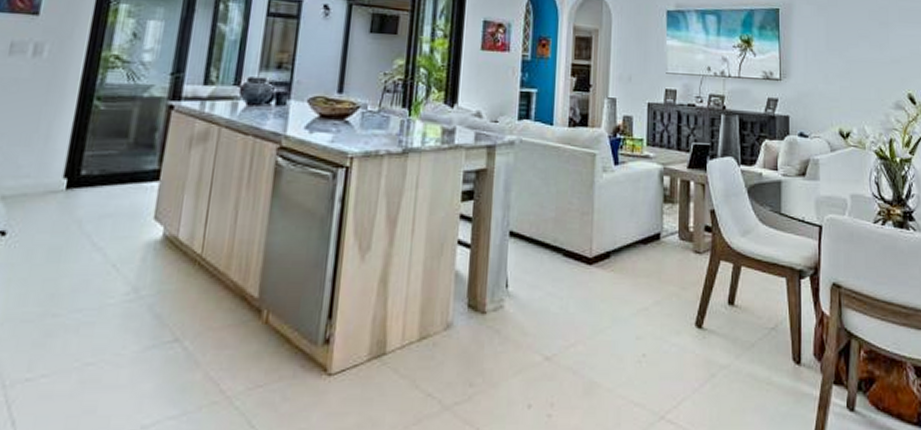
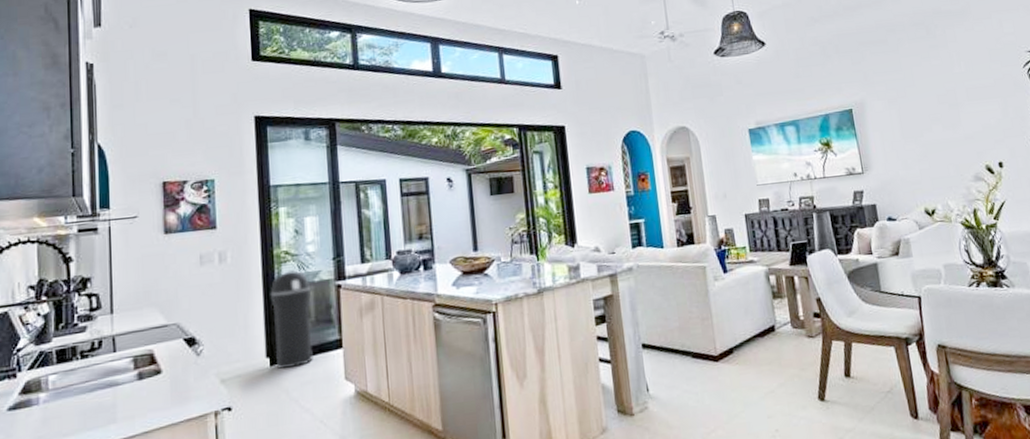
trash can: none [74,79,137,194] -> present [270,270,313,369]

